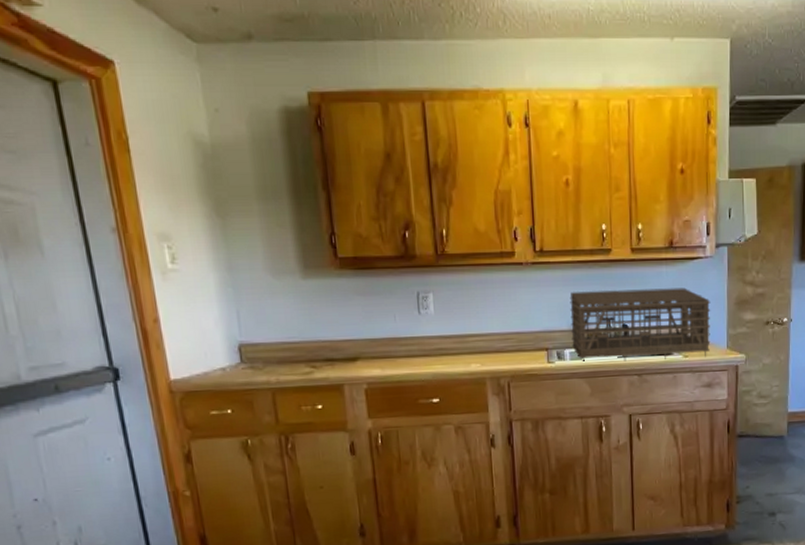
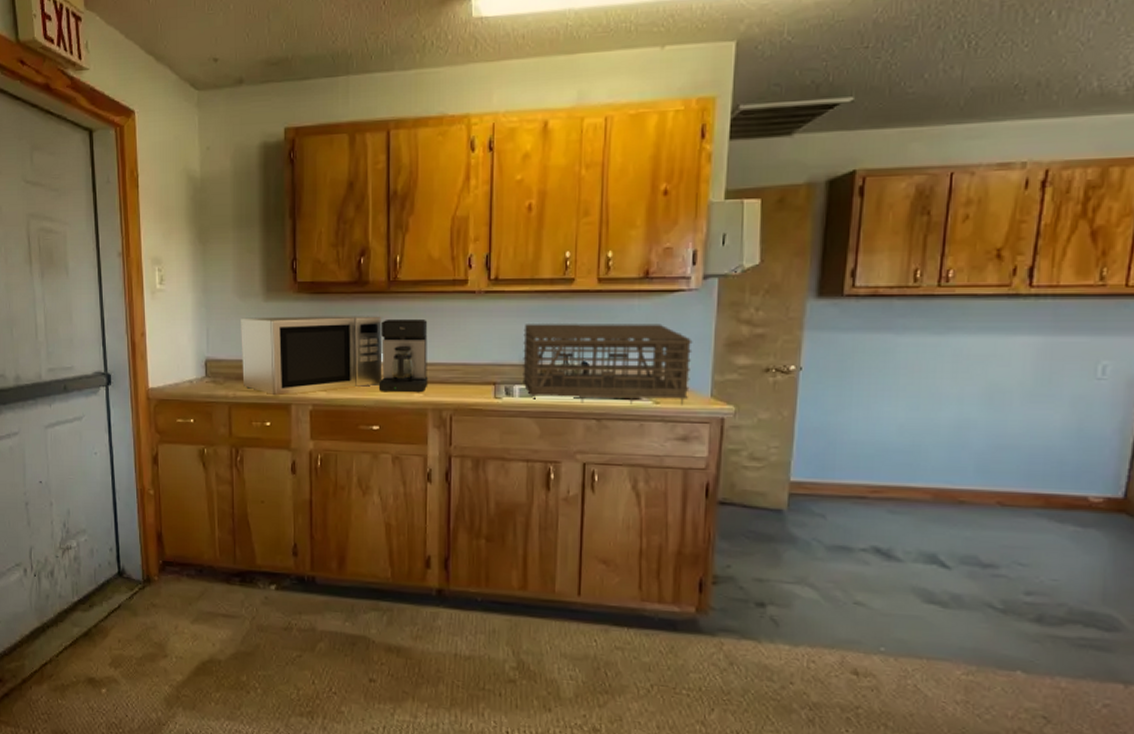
microwave: none [276,290,439,378] -> present [241,314,383,396]
coffee maker: none [433,291,485,365] -> present [378,318,428,393]

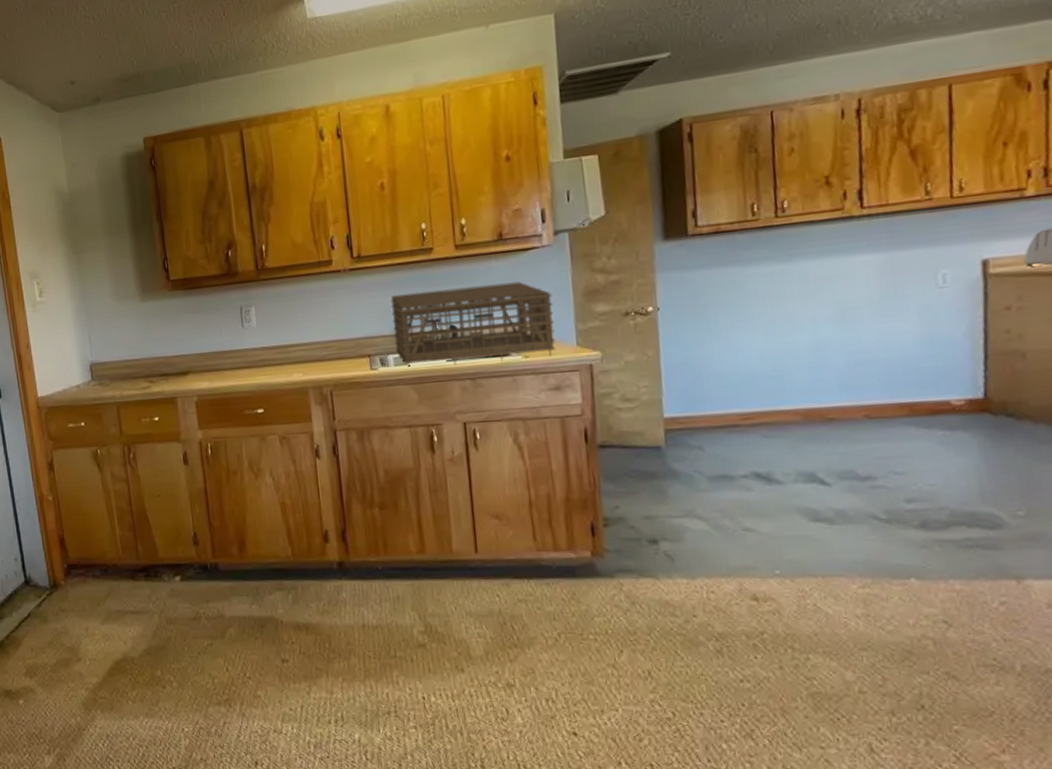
microwave: present [241,314,383,396] -> none [120,304,262,391]
coffee maker: present [378,318,428,393] -> none [255,301,306,376]

